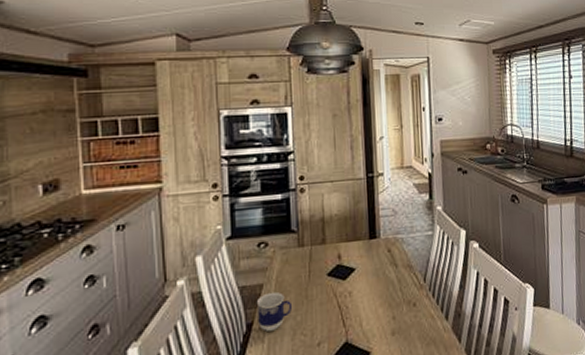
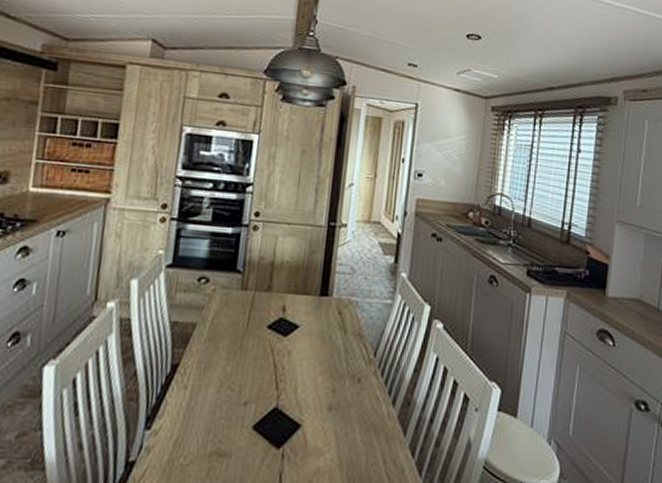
cup: present [256,292,291,331] -> none [184,334,223,377]

